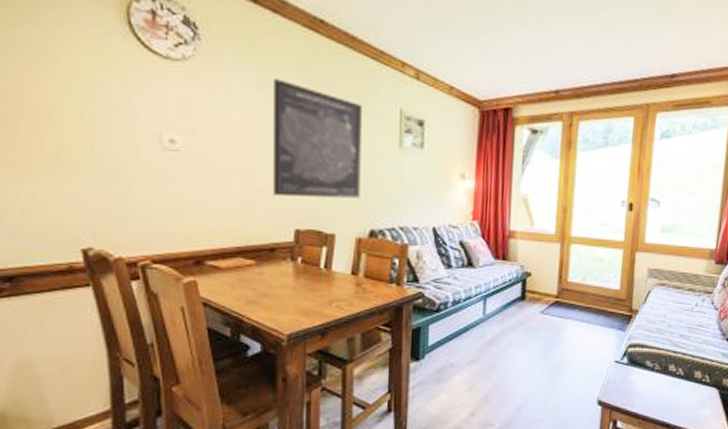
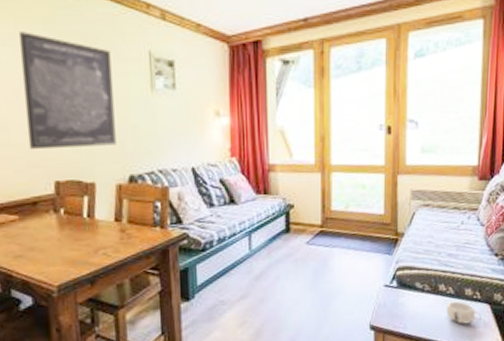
mug: none [674,383,710,407] -> present [446,301,482,324]

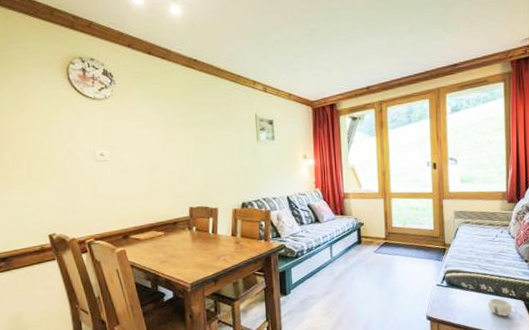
wall art: present [18,31,116,149] -> none [165,103,233,185]

